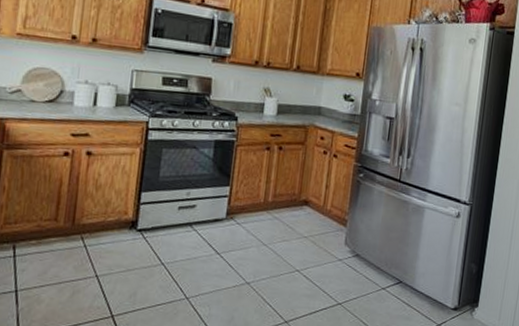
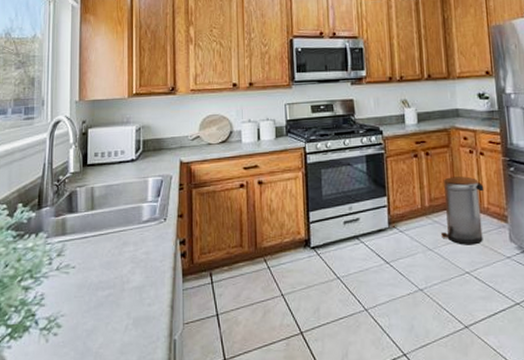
pedal bin: none [279,175,331,245] -> present [441,176,484,245]

